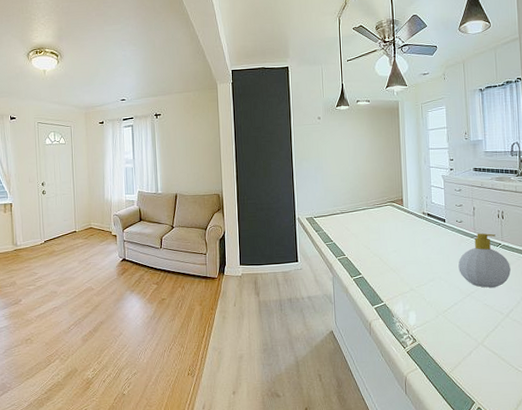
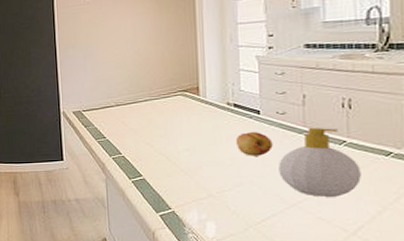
fruit: none [429,236,454,256] -> present [235,132,273,156]

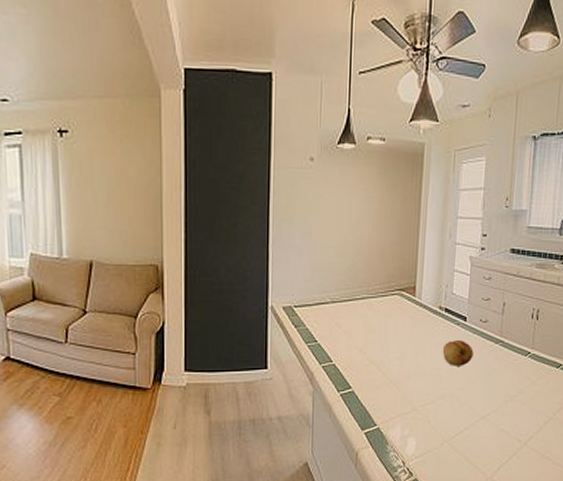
soap bottle: present [278,127,361,197] -> none [475,337,538,409]

